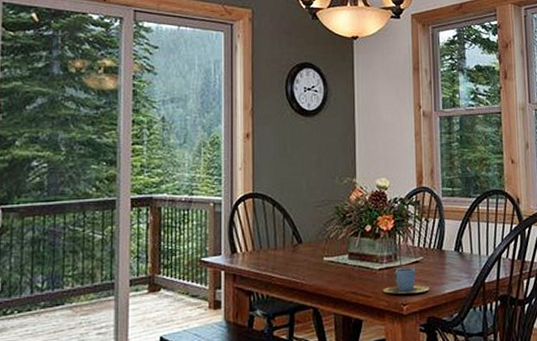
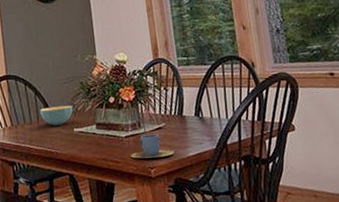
cereal bowl: none [286,231,325,253] -> present [39,105,73,126]

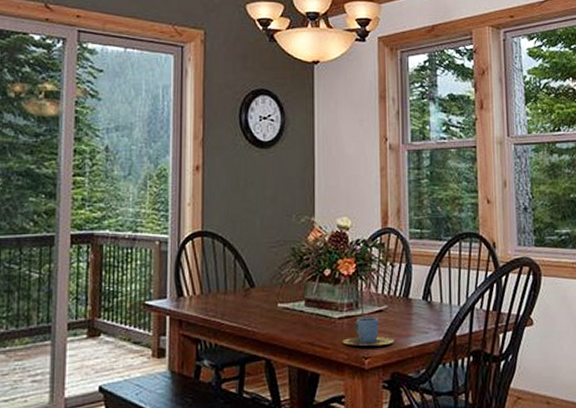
cereal bowl: present [39,105,73,126] -> none [237,274,280,298]

